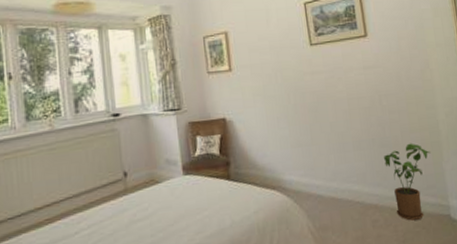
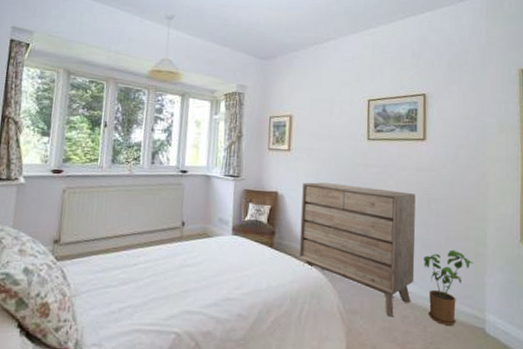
dresser: none [251,93,379,225] -> present [298,182,416,317]

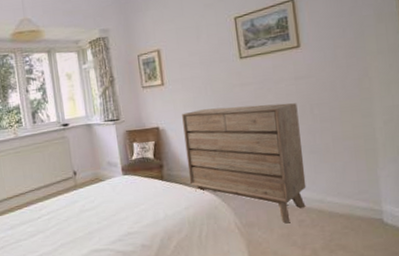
house plant: present [424,249,473,326] -> none [313,150,364,223]

